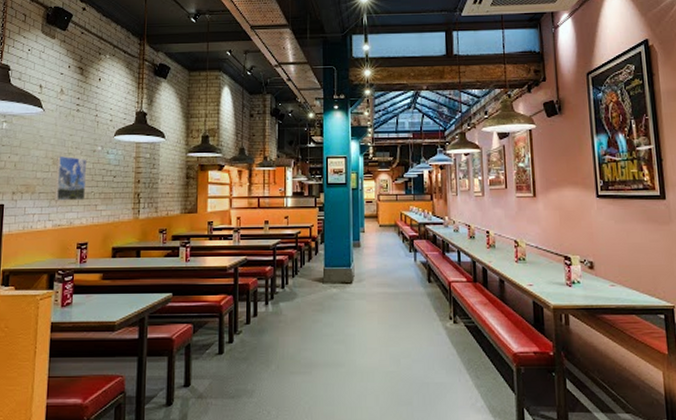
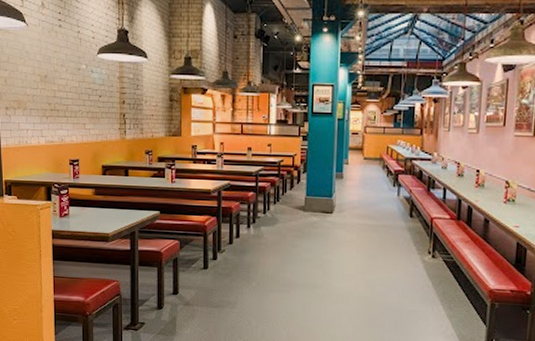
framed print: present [54,155,88,201] -> none [44,72,74,119]

